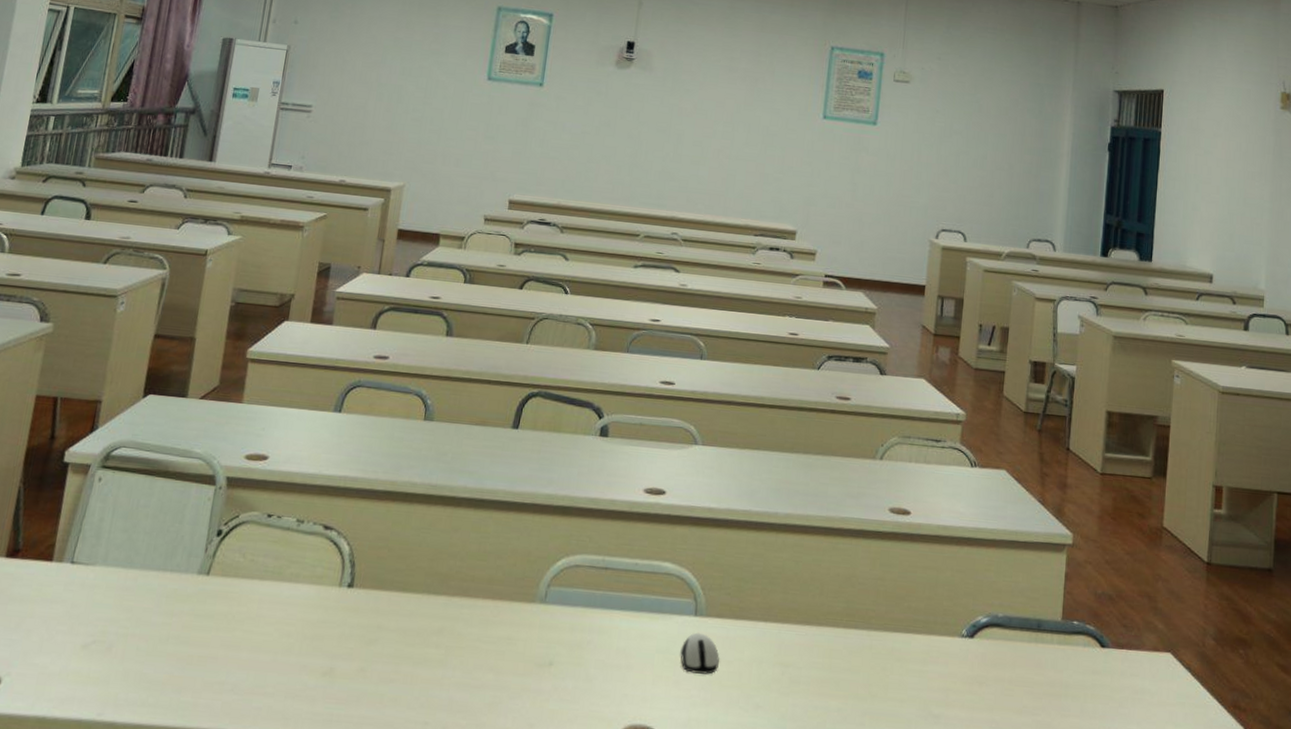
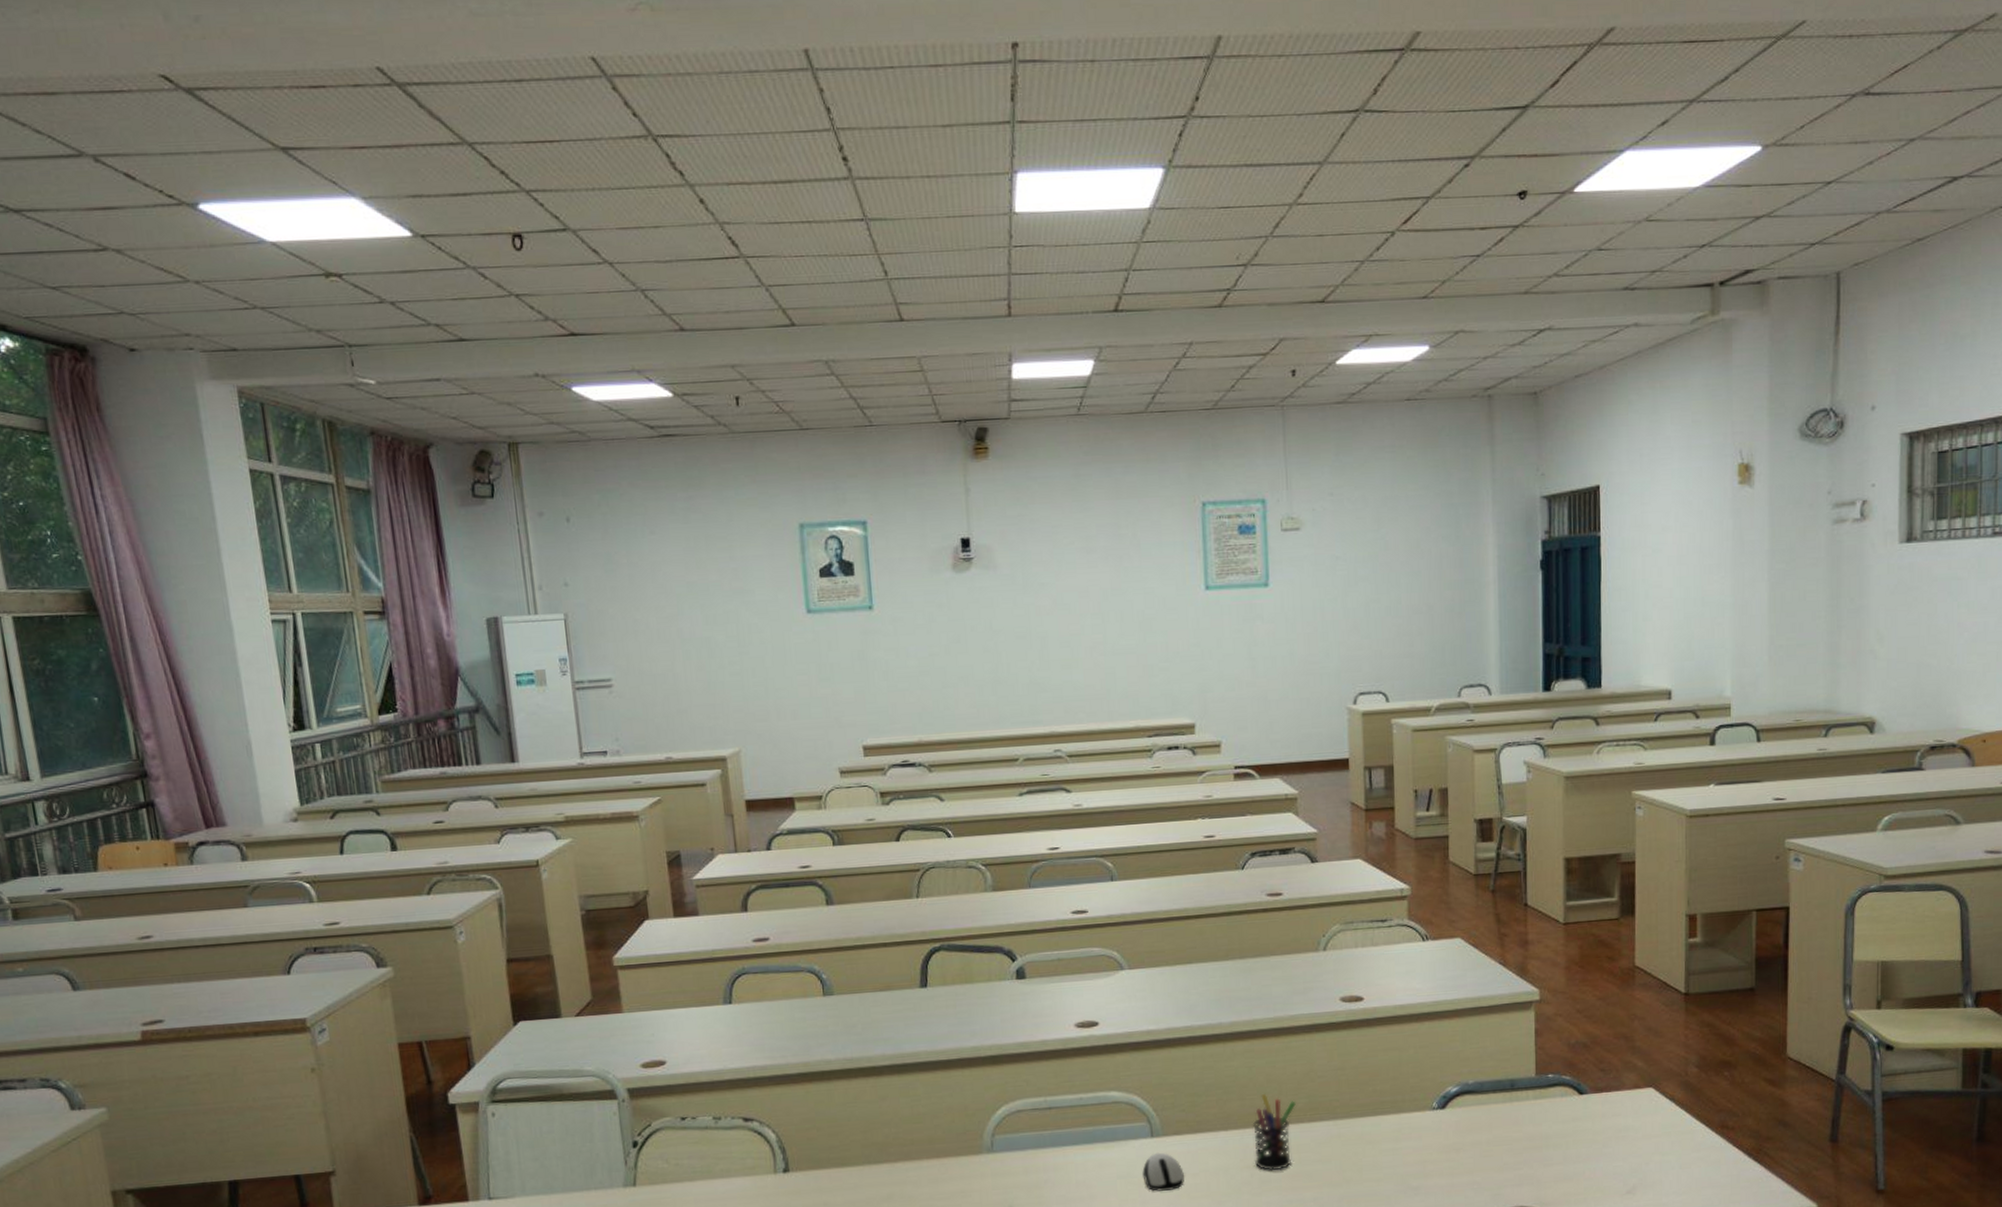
pen holder: none [787,590,835,673] -> present [1253,1093,1296,1171]

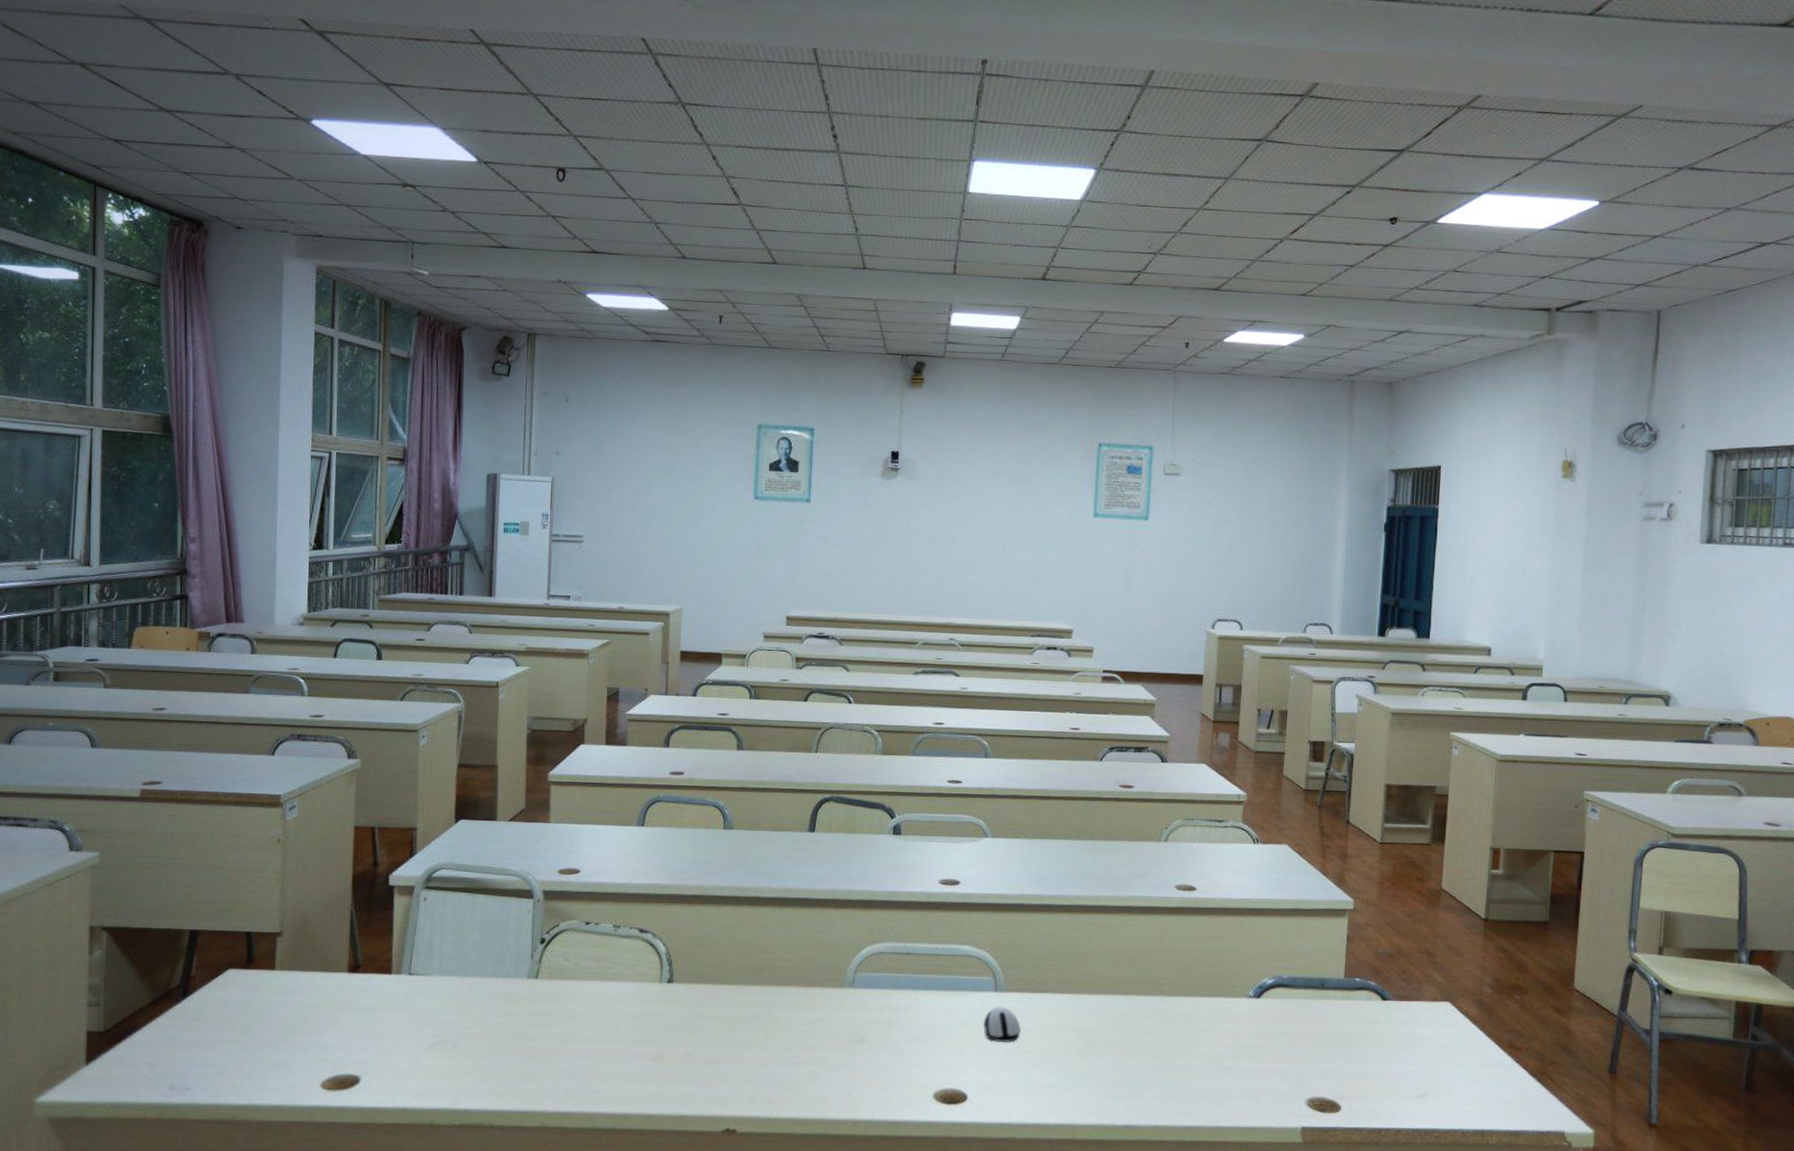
pen holder: present [1253,1093,1296,1171] -> none [1084,963,1127,1036]

